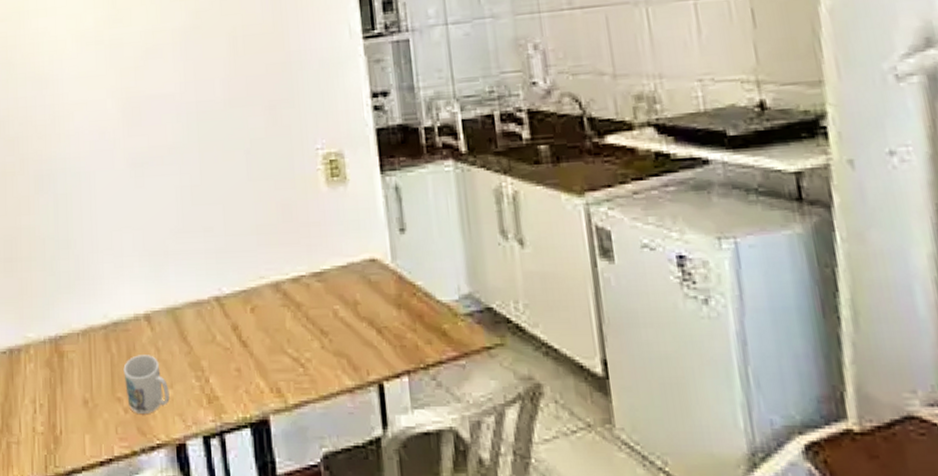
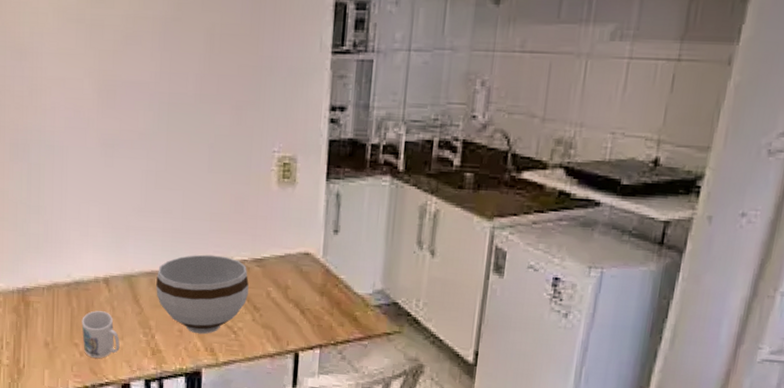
bowl: none [204,273,312,372] -> present [156,254,249,334]

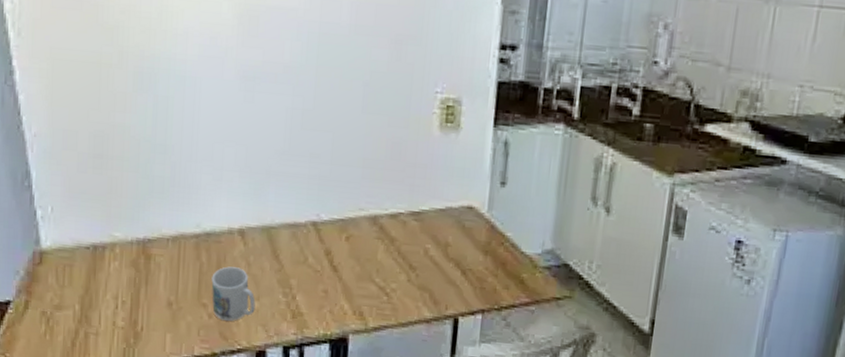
bowl: present [156,254,249,334] -> none [299,205,405,296]

